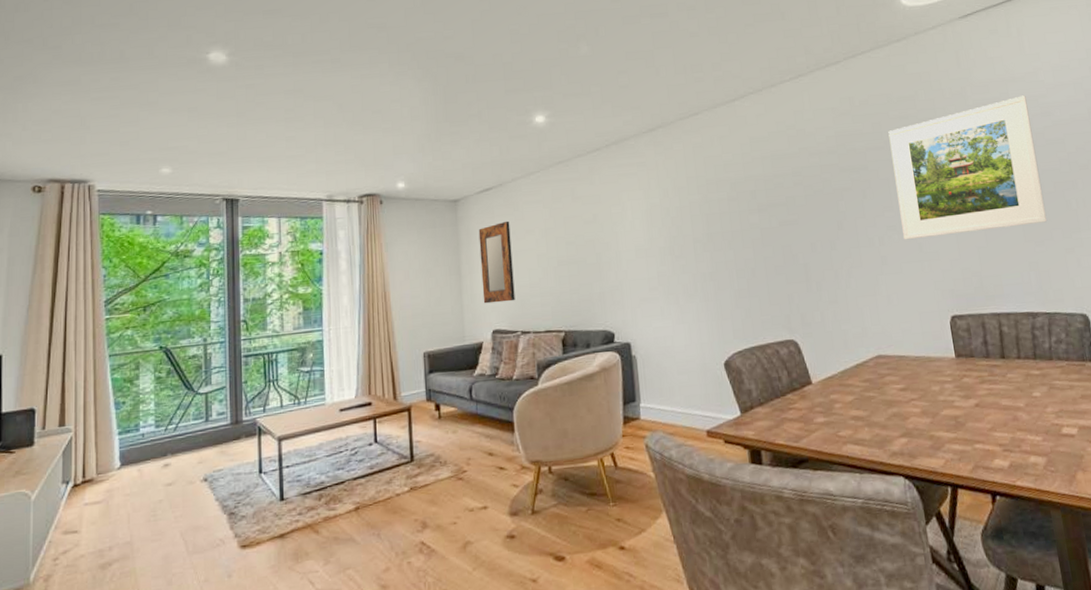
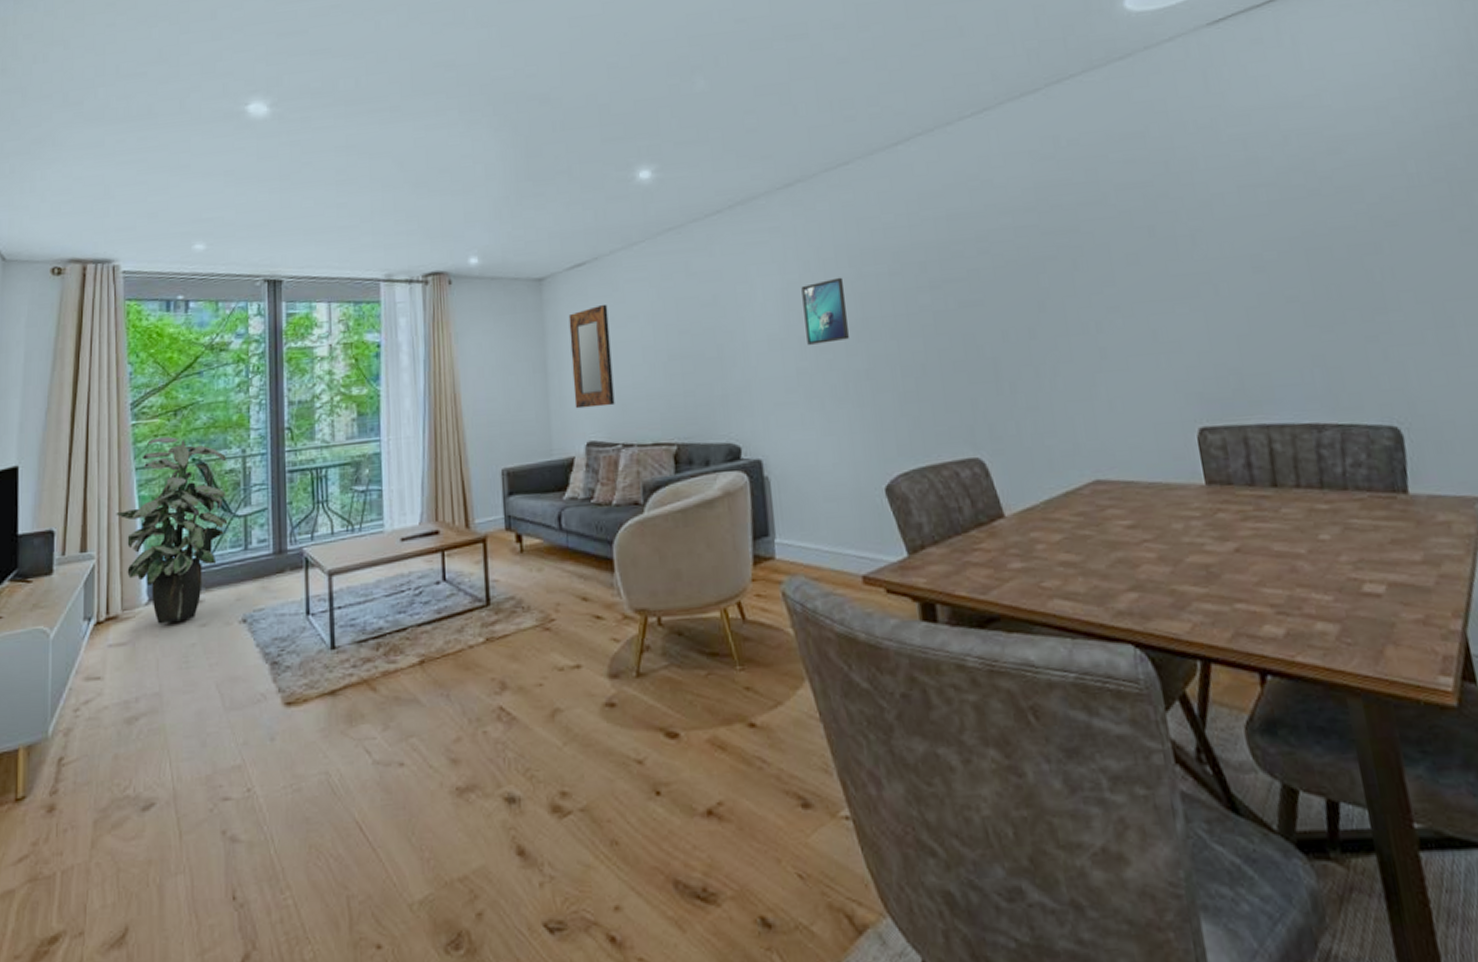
indoor plant: none [91,328,191,485] -> present [116,436,228,624]
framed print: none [661,201,698,254] -> present [801,277,849,345]
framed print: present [888,95,1048,240] -> none [1108,126,1338,326]

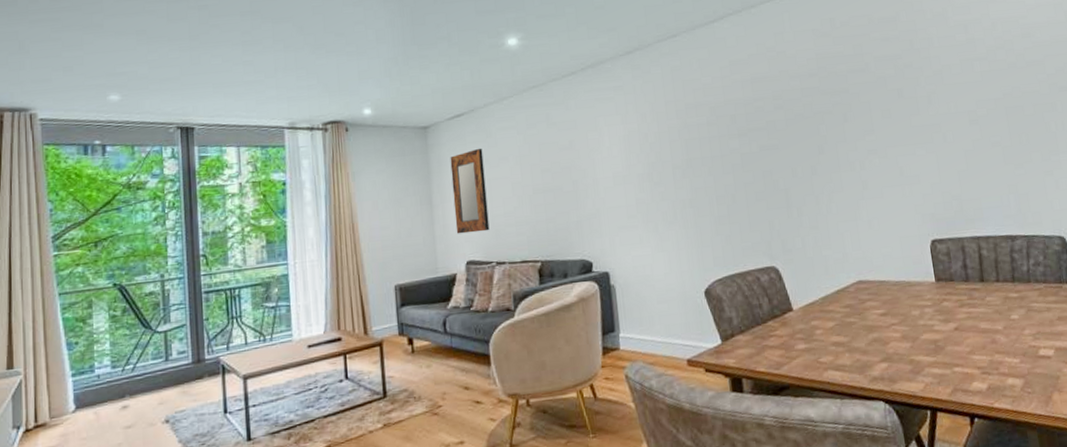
indoor plant: present [116,436,228,624] -> none [41,265,149,429]
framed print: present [801,277,849,345] -> none [639,126,677,180]

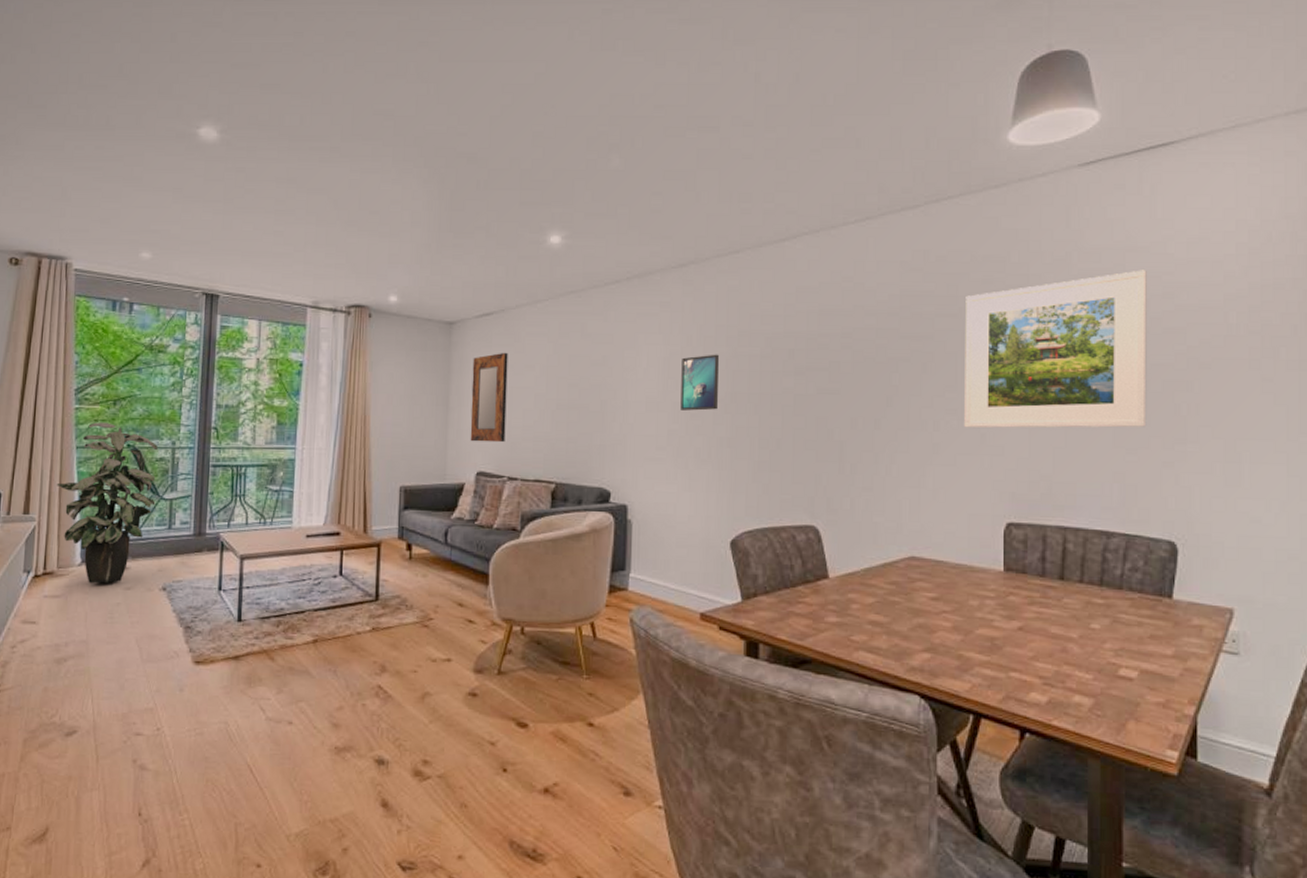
indoor plant: none [41,265,149,429] -> present [56,422,158,584]
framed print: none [639,126,677,180] -> present [680,354,719,411]
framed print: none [869,16,1027,164] -> present [964,270,1147,428]

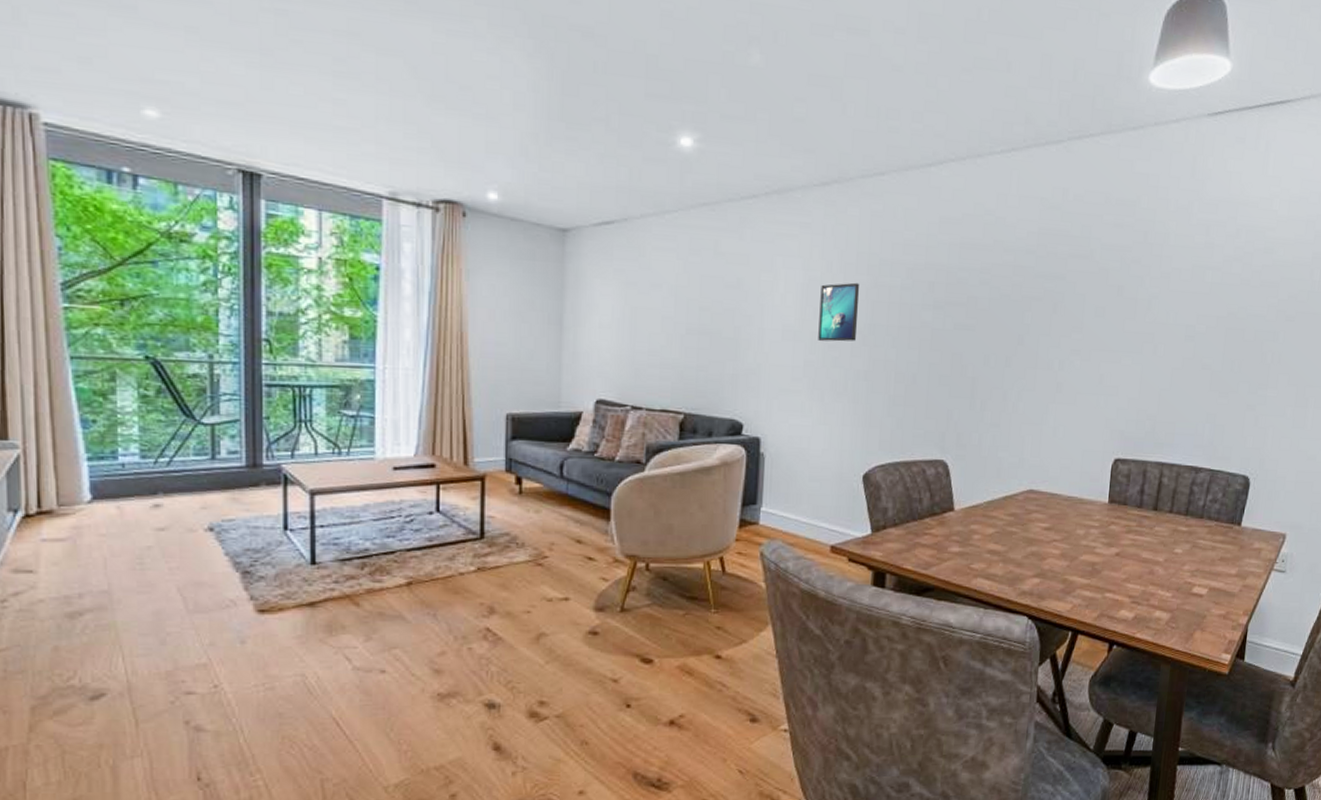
indoor plant: present [56,422,158,584] -> none [46,326,191,524]
home mirror: present [470,352,508,443] -> none [588,267,632,369]
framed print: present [964,270,1147,428] -> none [1086,224,1254,373]

